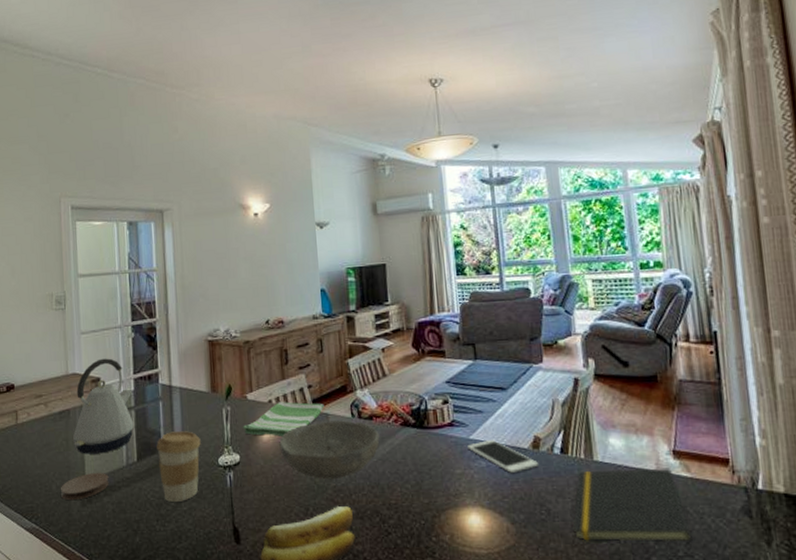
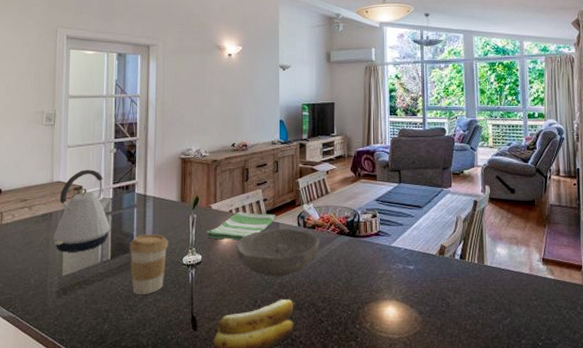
coaster: present [60,473,109,501] -> none [38,269,84,293]
cell phone: present [467,440,539,473] -> none [389,247,443,274]
notepad: present [572,468,692,543] -> none [465,271,552,329]

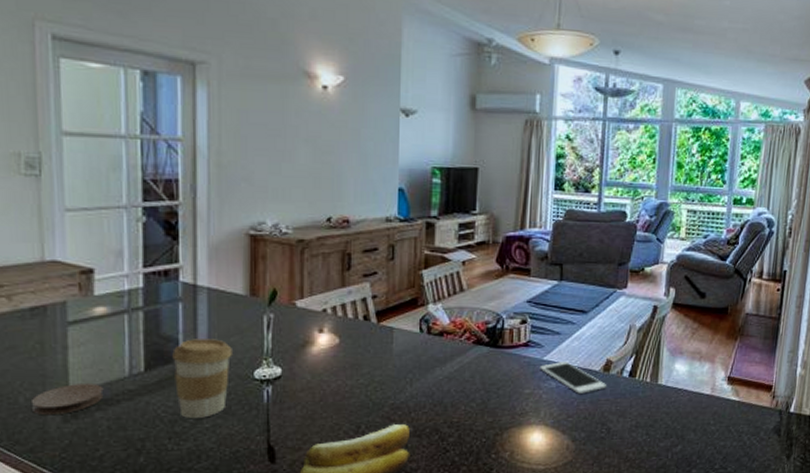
coaster: none [38,269,84,293] -> present [30,384,104,416]
kettle: present [54,169,111,252] -> none [51,245,141,361]
dish towel: present [206,212,276,241] -> none [287,312,389,349]
bowl: present [236,229,320,277] -> none [332,335,449,397]
cell phone: none [389,247,443,274] -> present [540,362,607,394]

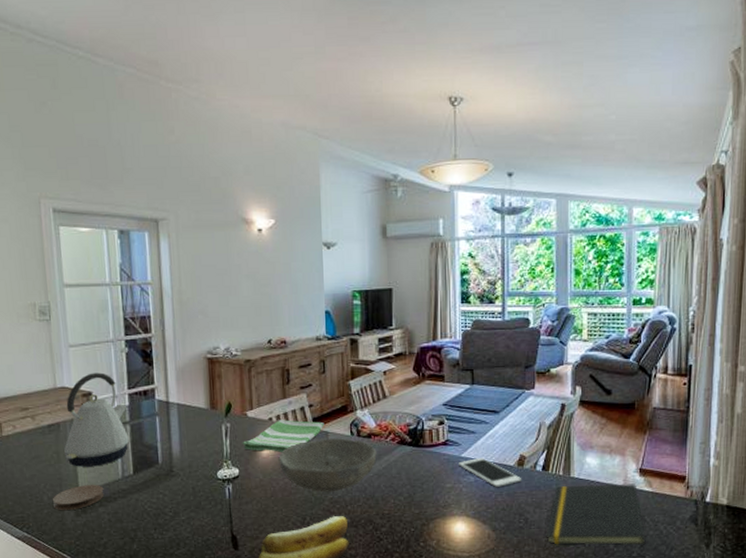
kettle: none [51,245,141,361] -> present [64,372,129,467]
coffee cup: present [172,339,232,418] -> none [153,446,200,512]
dish towel: none [287,312,389,349] -> present [242,420,324,452]
bowl: none [332,335,449,397] -> present [278,438,377,492]
notepad: none [628,392,730,457] -> present [546,483,646,546]

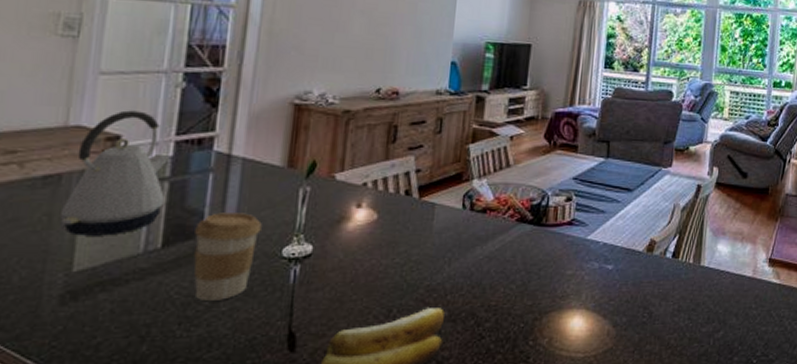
coaster: present [52,485,105,511] -> none [24,261,113,297]
coffee cup: none [153,446,200,512] -> present [193,212,262,300]
dish towel: present [242,420,324,452] -> none [322,186,432,226]
bowl: present [278,438,377,492] -> none [367,211,491,278]
cell phone: present [459,458,522,487] -> none [583,241,651,275]
notepad: present [546,483,646,546] -> none [670,274,771,344]

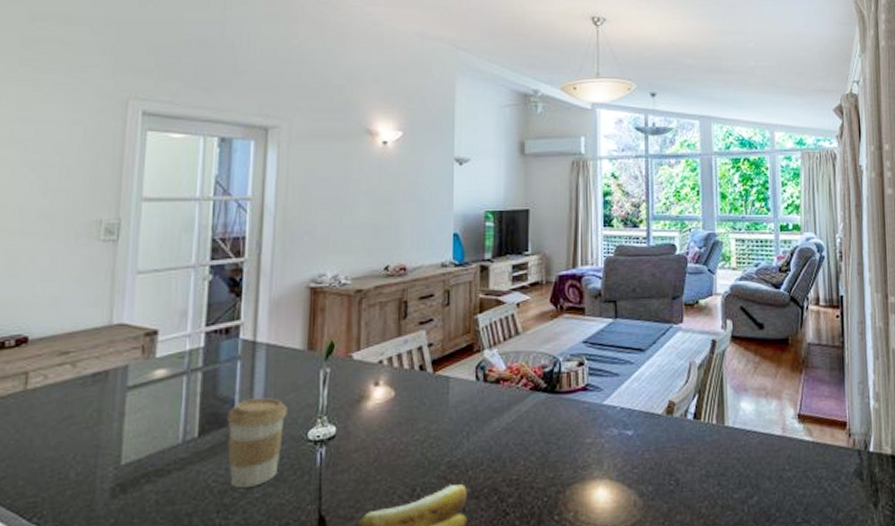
kettle: present [60,110,170,236] -> none [109,305,202,429]

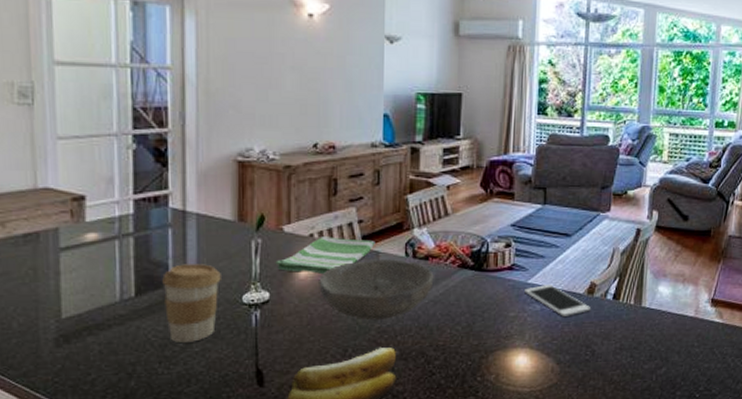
dish towel: none [343,362,445,404] -> present [275,236,375,274]
bowl: none [387,384,506,454] -> present [319,259,434,321]
cell phone: none [600,405,672,441] -> present [524,285,592,316]

